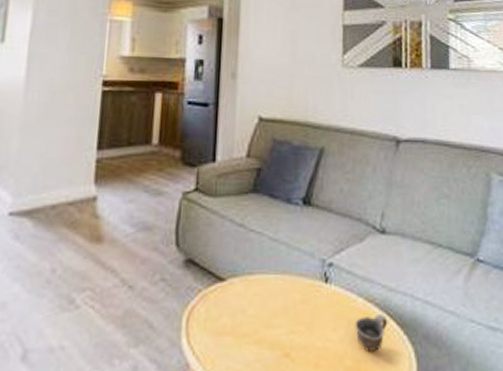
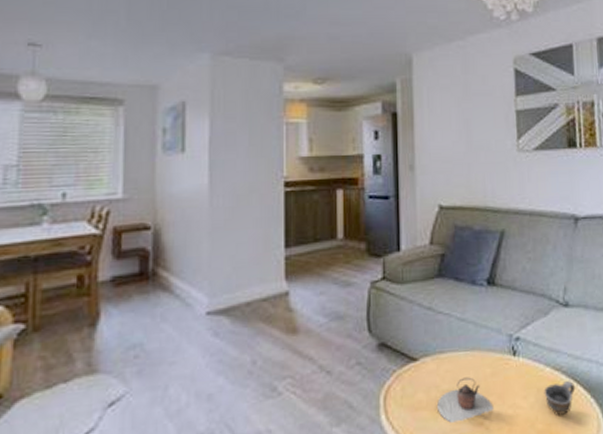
teapot: none [242,303,301,352] -> present [437,377,494,423]

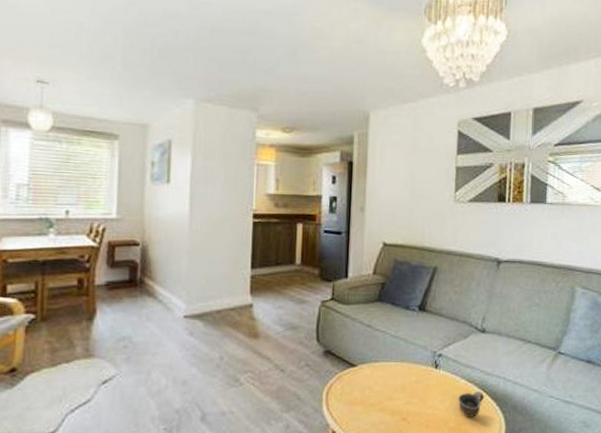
teapot: present [437,377,494,423] -> none [370,382,416,417]

